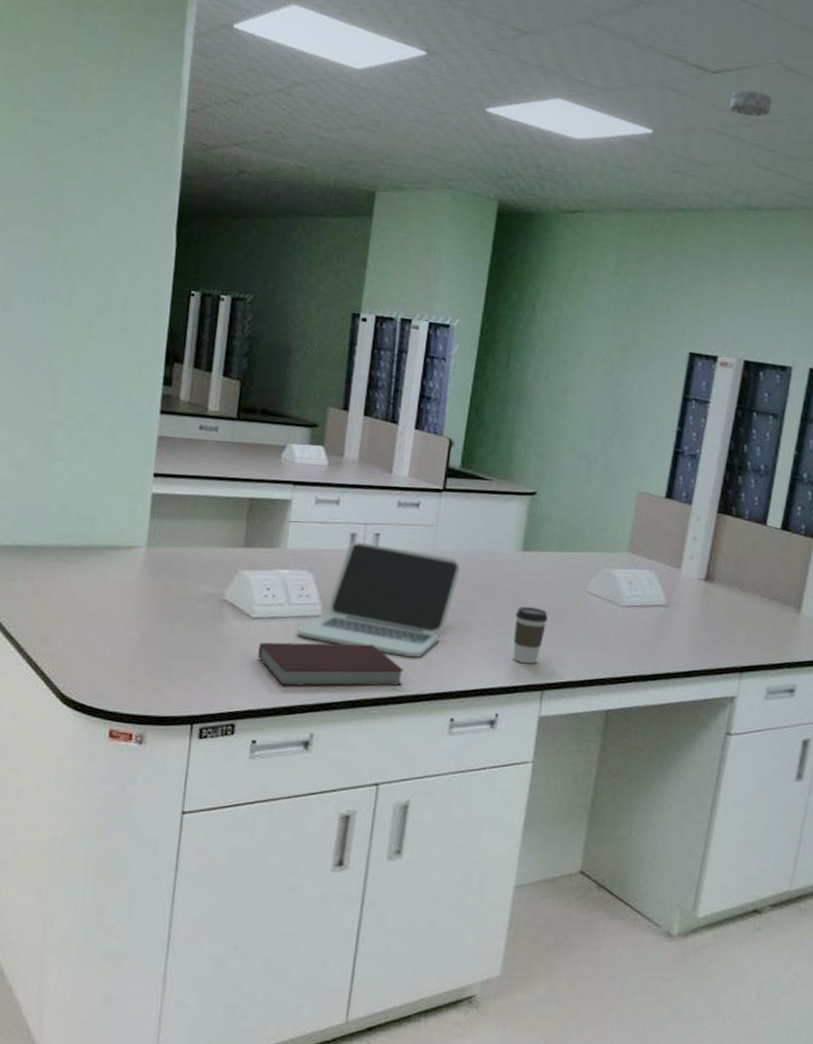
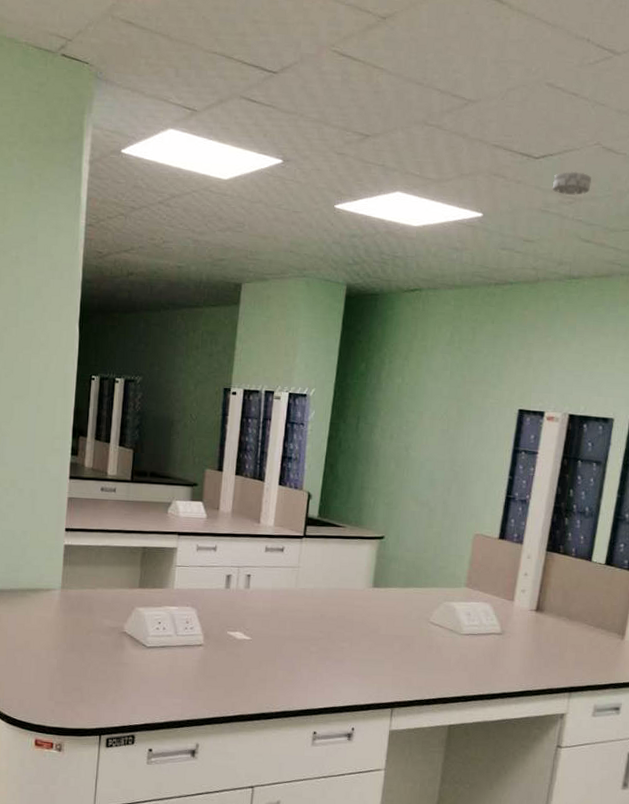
notebook: present [258,642,404,686] -> none [152,667,273,704]
laptop: present [297,542,461,658] -> none [184,582,320,680]
coffee cup: present [513,607,548,664] -> none [366,636,396,685]

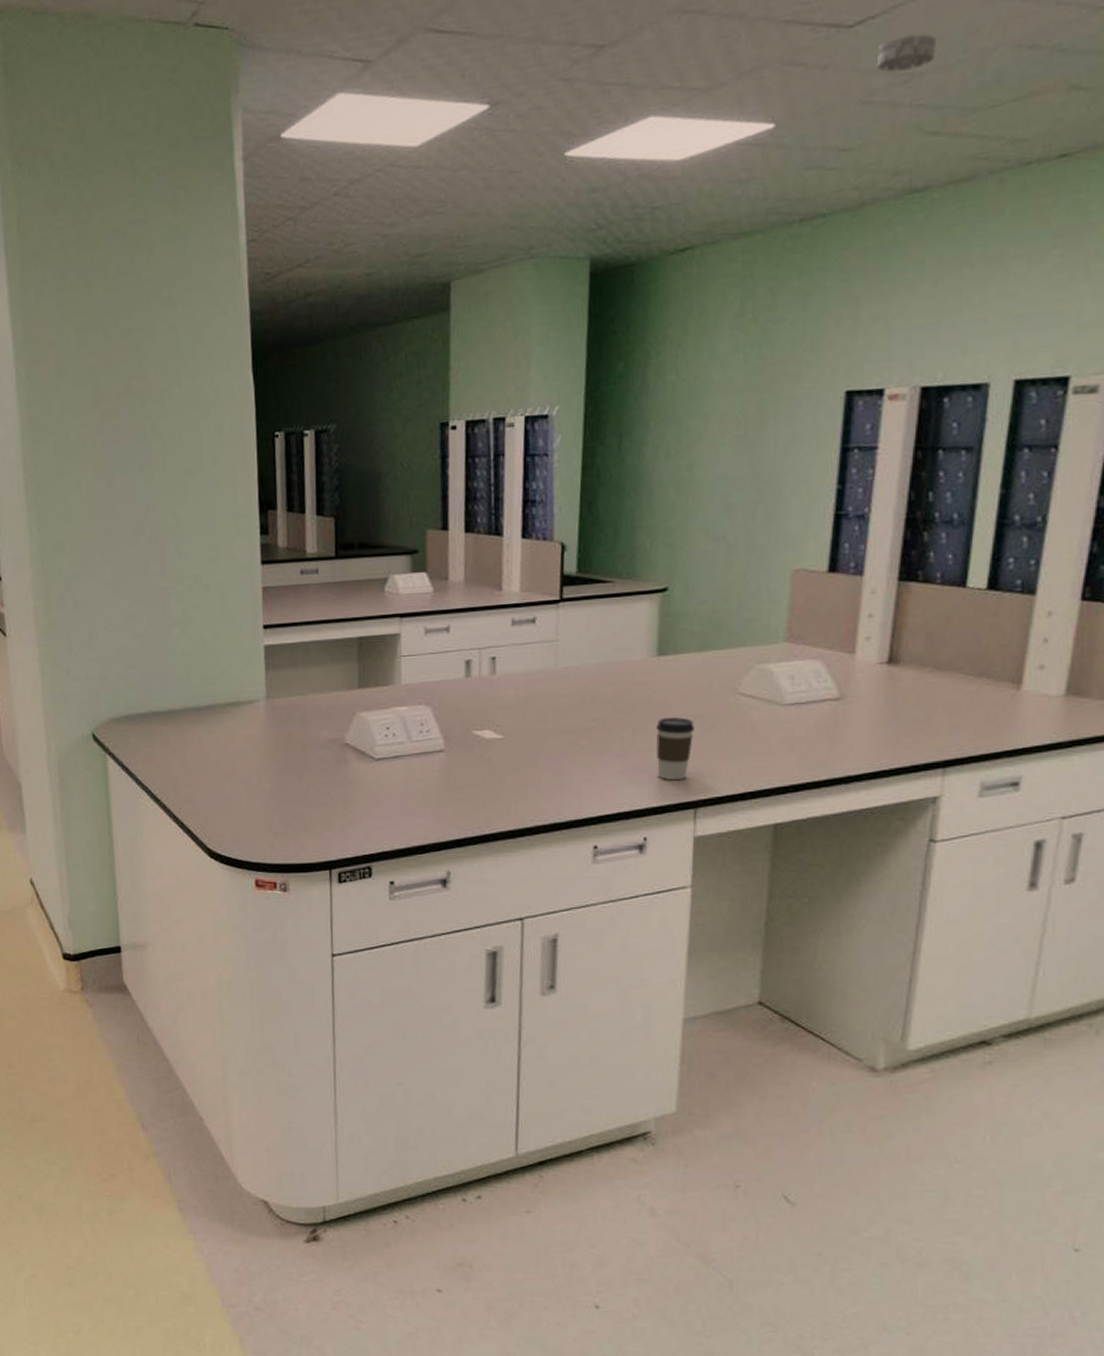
coffee cup: none [366,636,396,685] -> present [656,717,694,781]

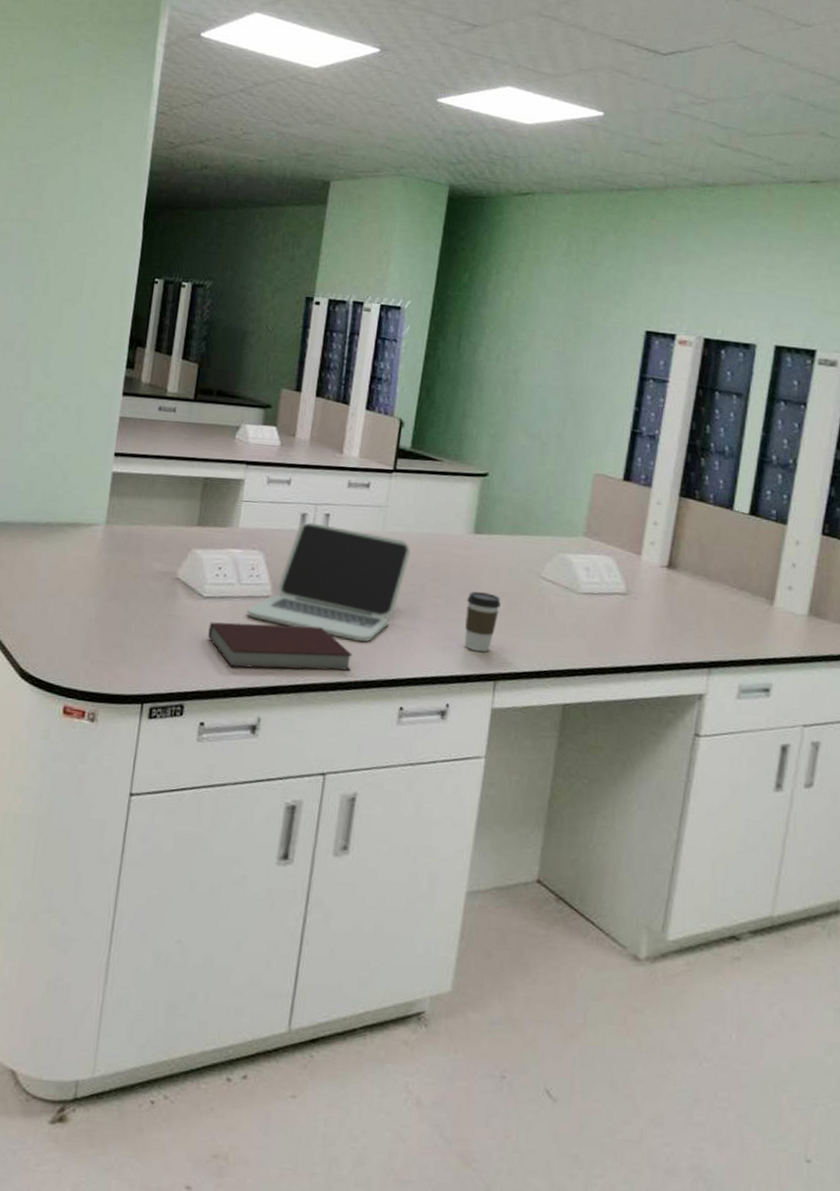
notebook: none [385,775,538,826] -> present [208,622,353,671]
laptop: none [422,668,589,785] -> present [247,522,411,642]
smoke detector: present [877,34,936,73] -> none [683,69,726,96]

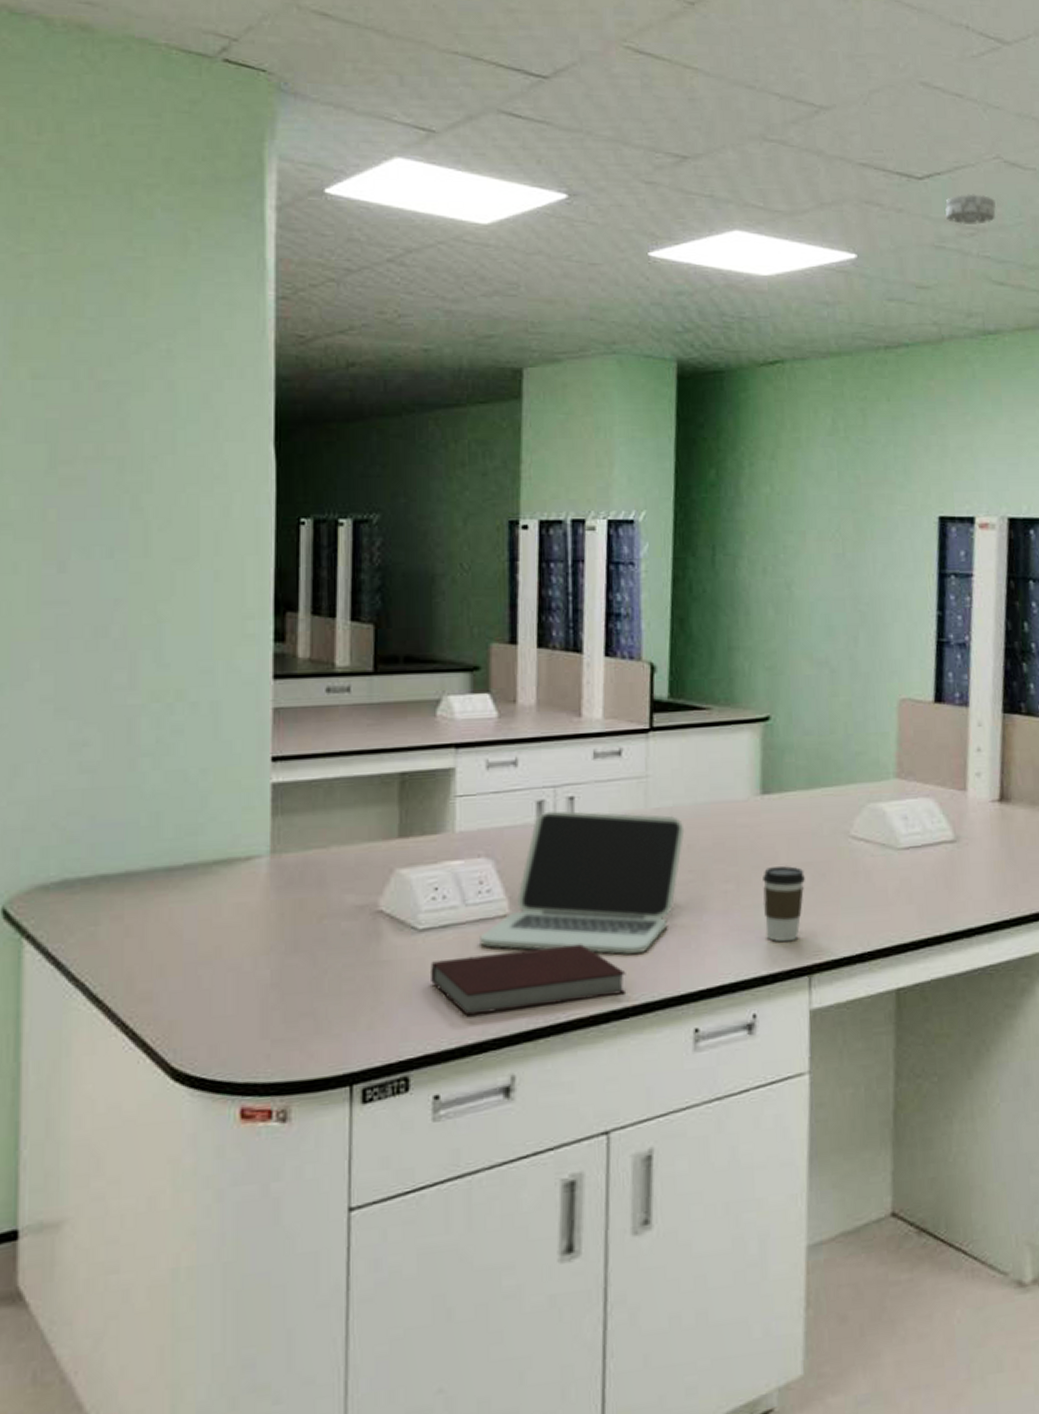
smoke detector: none [683,69,726,96] -> present [945,194,997,225]

